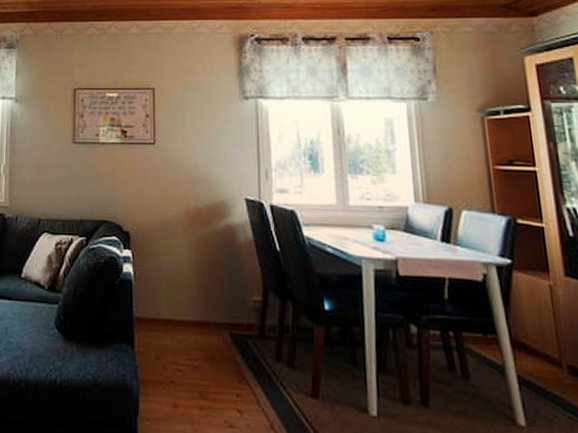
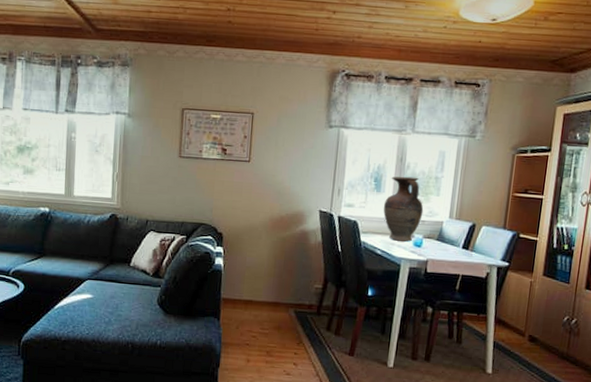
vase: none [325,151,379,235] -> present [383,176,424,242]

